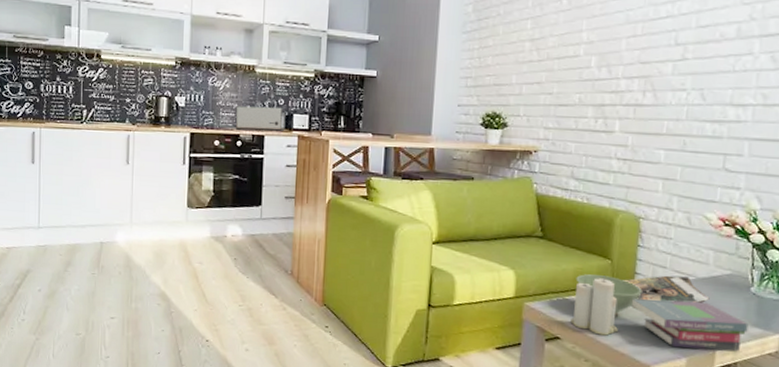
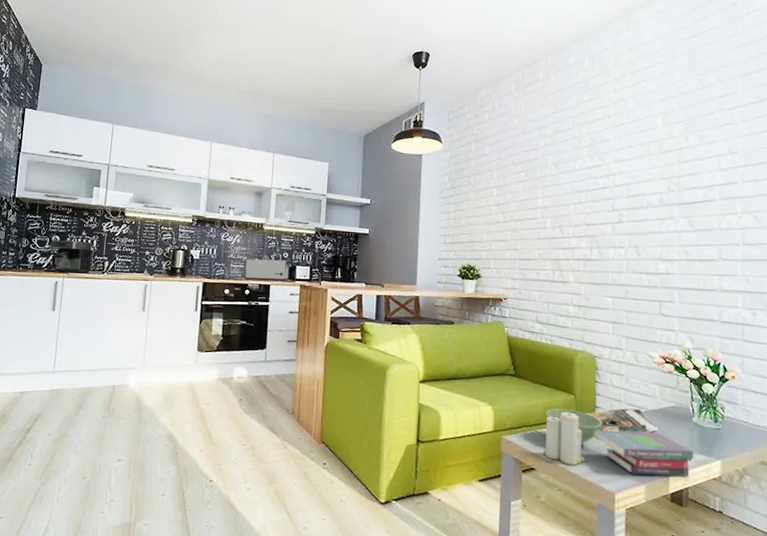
coffee maker: none [18,86,68,126] -> present [43,240,92,276]

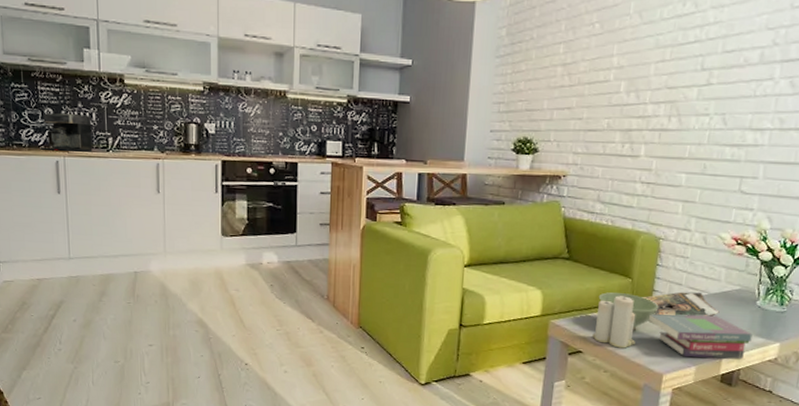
toaster: present [244,259,290,282] -> none [267,133,319,159]

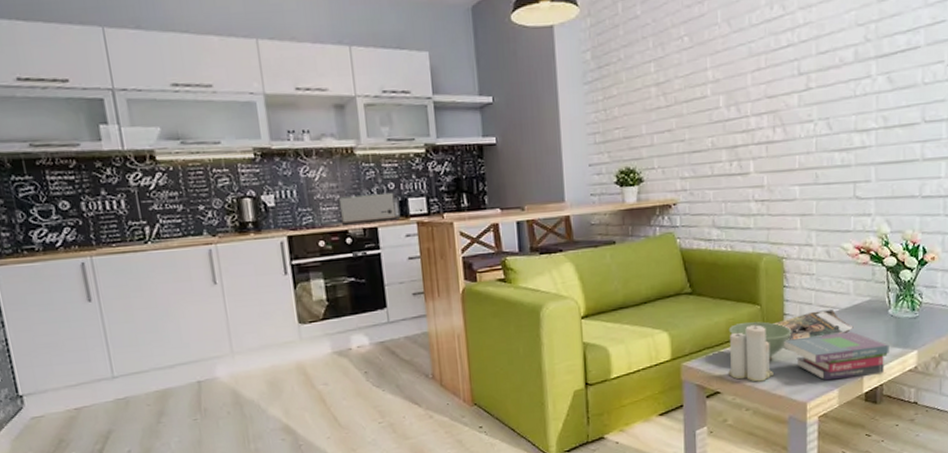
coffee maker: present [40,113,93,155] -> none [57,203,127,252]
toaster: none [267,133,319,159] -> present [338,192,401,226]

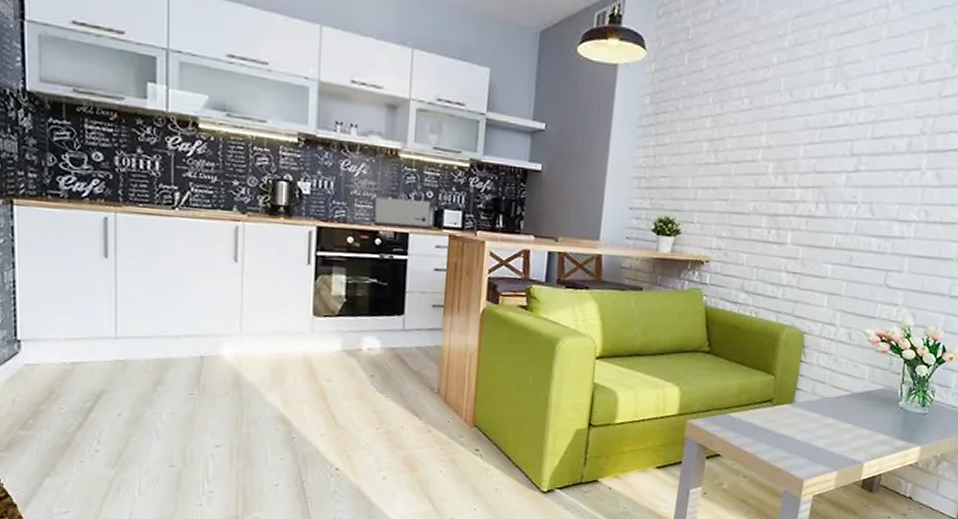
bowl: present [728,321,792,361] -> none [739,390,802,432]
candle: present [728,322,773,382] -> none [731,391,778,452]
magazine: present [773,310,853,341] -> none [784,390,863,418]
books: present [784,331,890,381] -> none [791,414,895,464]

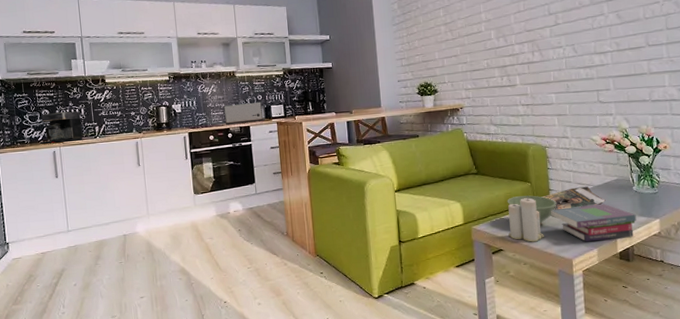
coffee maker: none [83,157,153,211] -> present [39,111,83,144]
candle: none [731,391,778,452] -> present [508,196,544,242]
bowl: none [739,390,802,432] -> present [507,195,557,226]
magazine: none [784,390,863,418] -> present [541,186,606,211]
books: none [791,414,895,464] -> present [551,203,637,242]

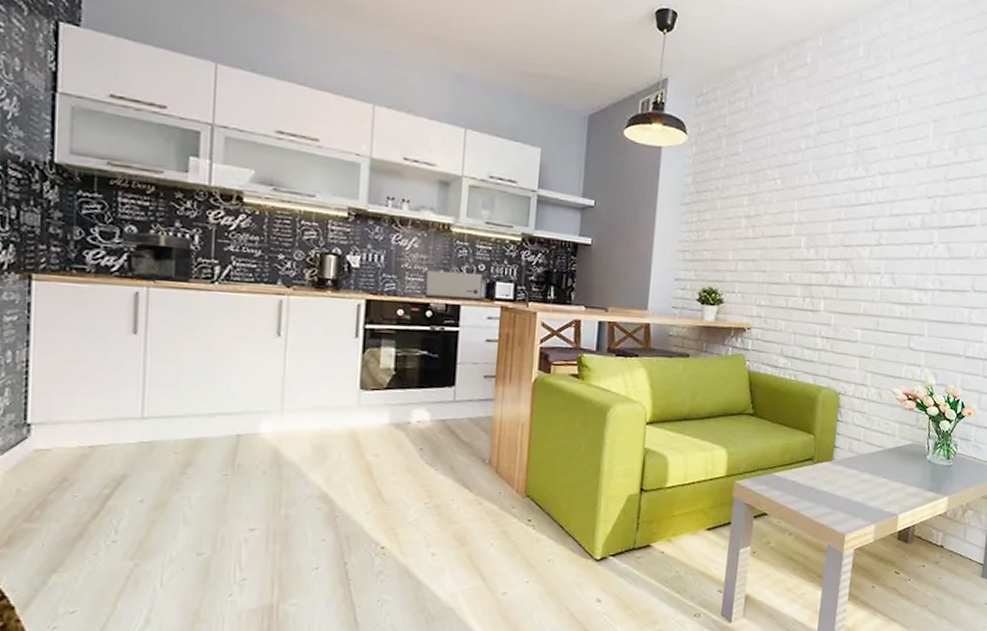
bowl: present [507,195,557,226] -> none [782,450,840,489]
candle: present [508,196,544,242] -> none [777,450,819,509]
magazine: present [541,186,606,211] -> none [823,447,895,473]
books: present [551,203,637,242] -> none [831,471,925,515]

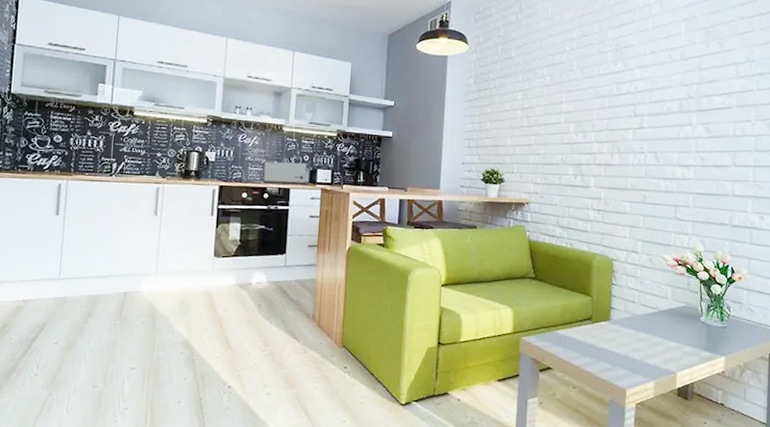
coffee maker: present [112,231,192,286] -> none [44,140,98,178]

